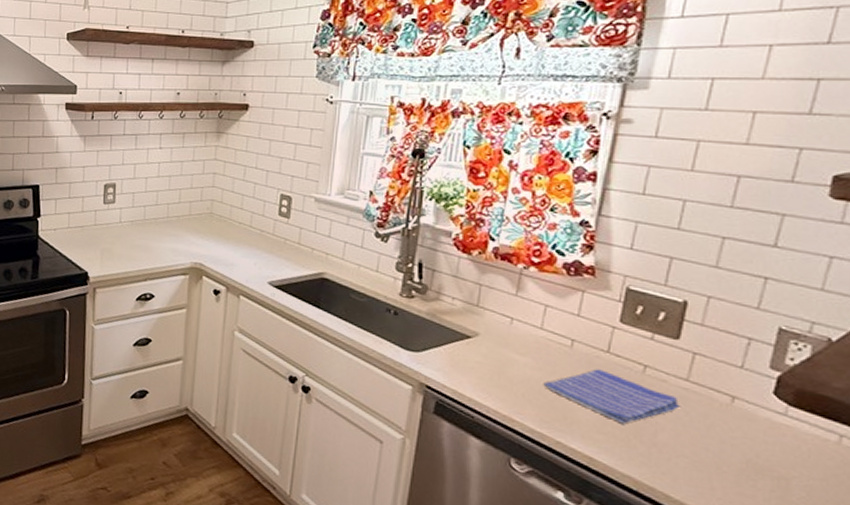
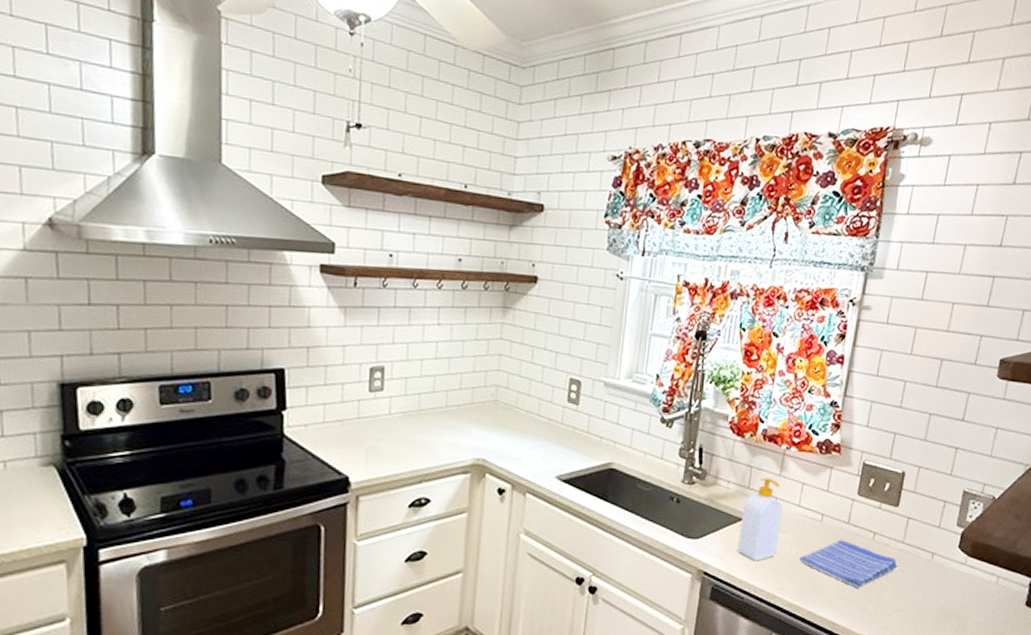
soap bottle: none [466,296,521,382] -> present [738,478,783,561]

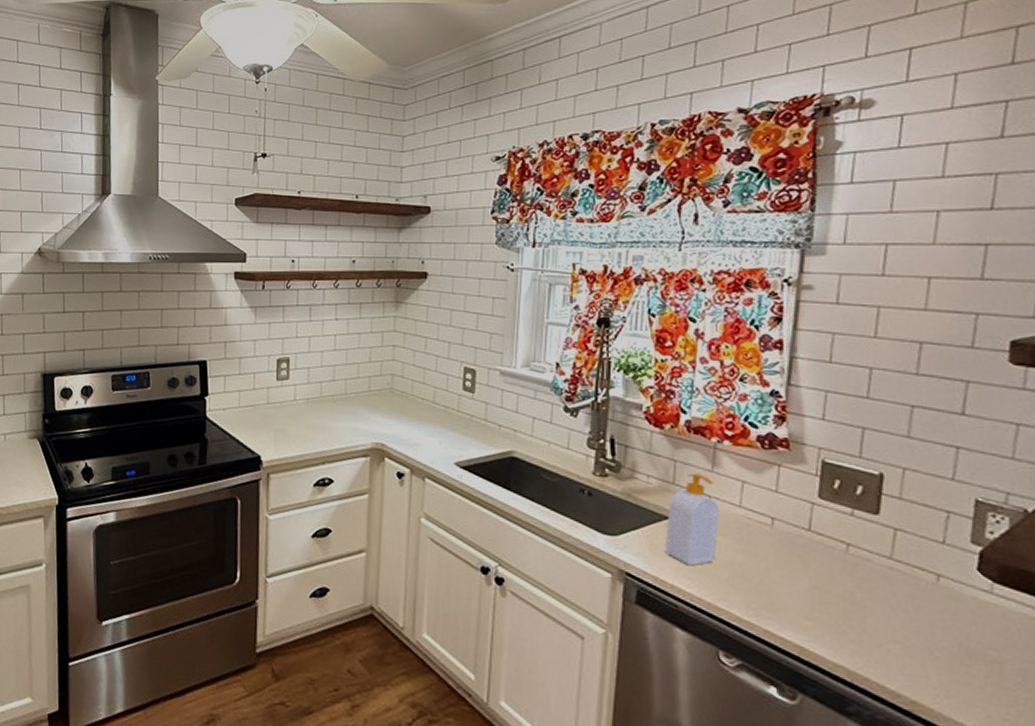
dish towel: present [799,540,898,588] -> none [746,549,887,609]

